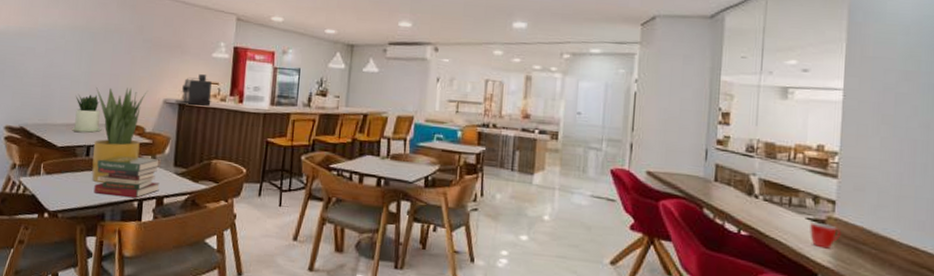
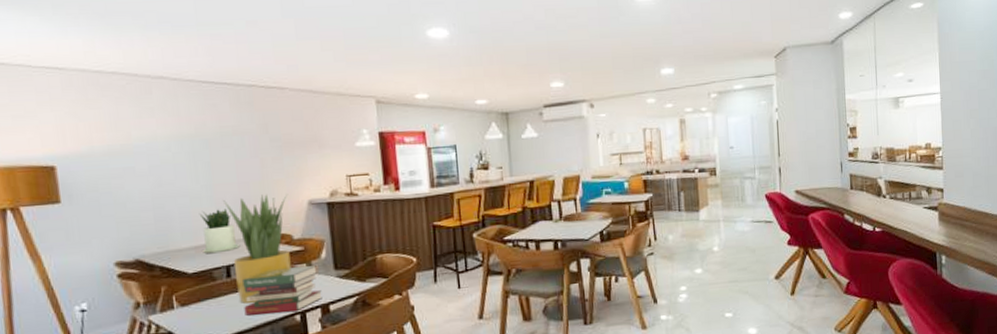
coffee machine: present [175,74,212,106] -> none [322,167,363,204]
mug: present [810,221,842,249] -> none [927,209,950,230]

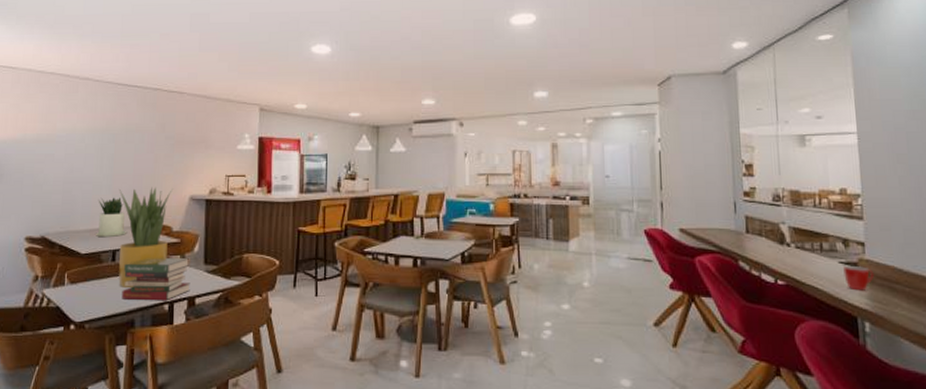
mug: none [927,209,950,230] -> present [843,265,875,291]

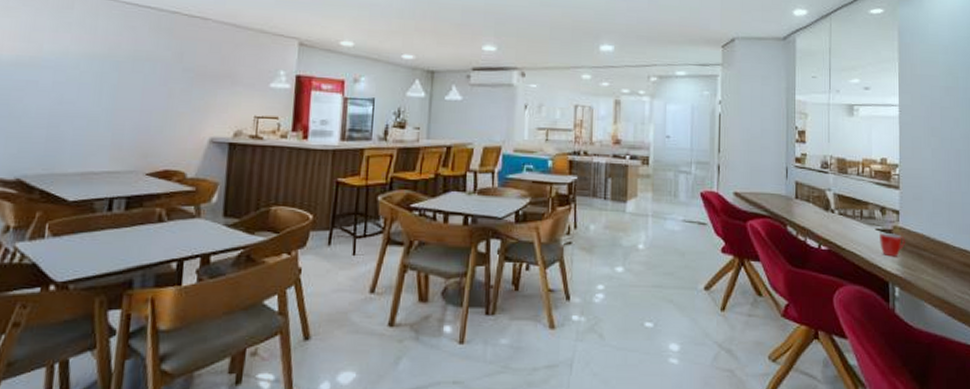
planter: present [96,197,126,238] -> none [88,136,128,183]
planter: present [118,187,173,289] -> none [115,126,189,243]
books: present [121,258,190,301] -> none [118,208,205,259]

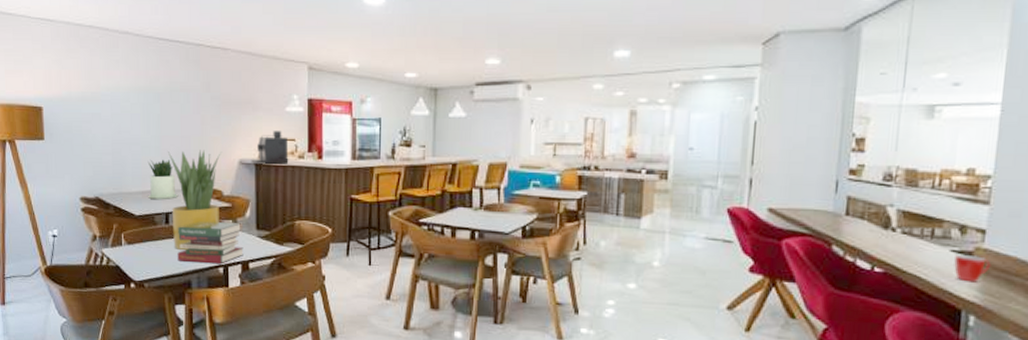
planter: none [88,136,128,183] -> present [147,159,178,200]
planter: none [115,126,189,243] -> present [168,150,221,251]
books: none [118,208,205,259] -> present [177,221,244,265]
coffee machine: none [224,108,270,144] -> present [251,131,288,165]

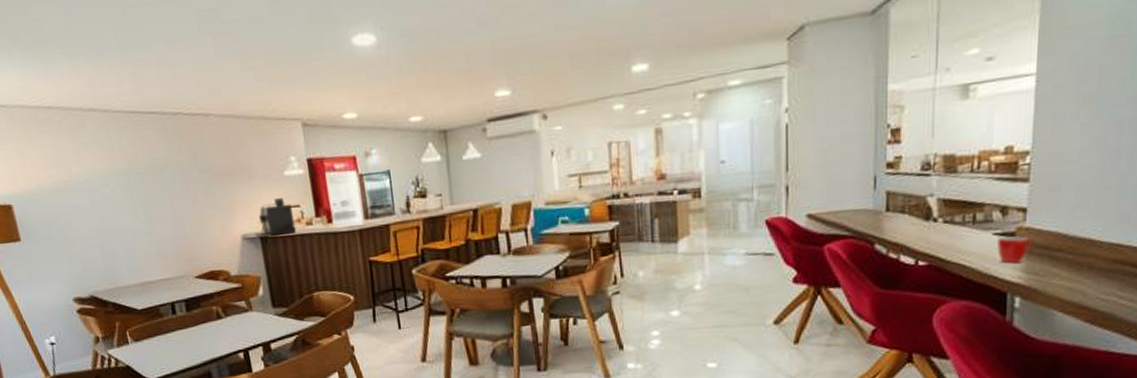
planter: present [147,159,178,200] -> none [141,245,181,291]
planter: present [168,150,221,251] -> none [162,229,231,341]
books: present [177,221,244,265] -> none [187,303,263,352]

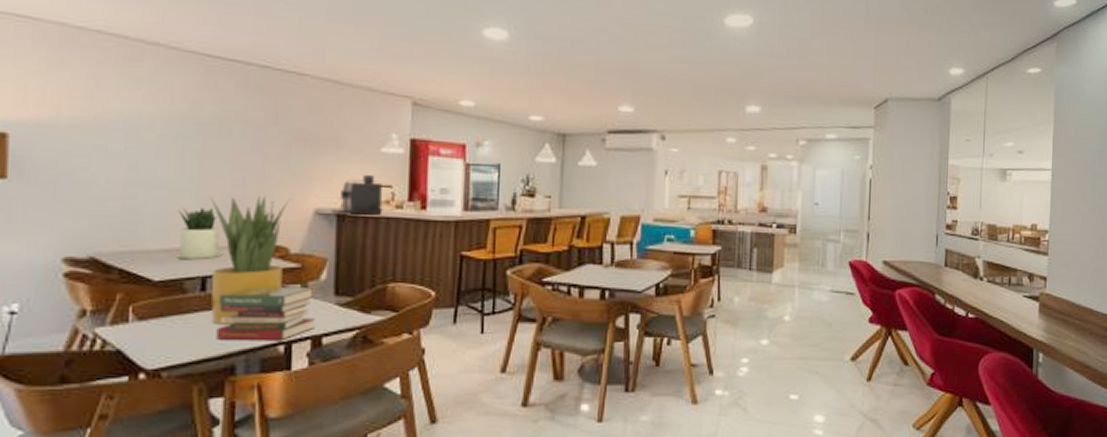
planter: none [141,245,181,291] -> present [175,207,222,260]
planter: none [162,229,231,341] -> present [210,196,290,326]
books: none [187,303,263,352] -> present [216,287,315,341]
mug: present [997,235,1034,264] -> none [1026,299,1052,323]

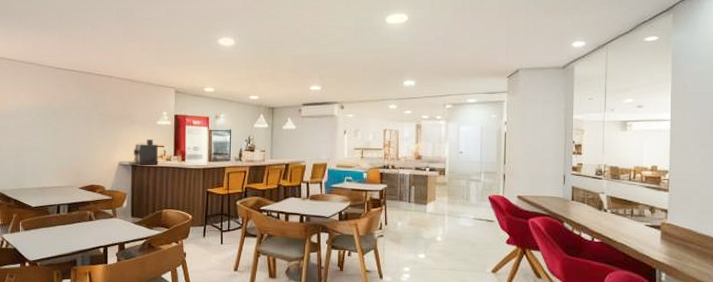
planter: present [175,207,222,260] -> none [43,162,68,194]
planter: present [210,196,290,326] -> none [61,154,105,235]
books: present [216,287,315,341] -> none [66,211,121,246]

